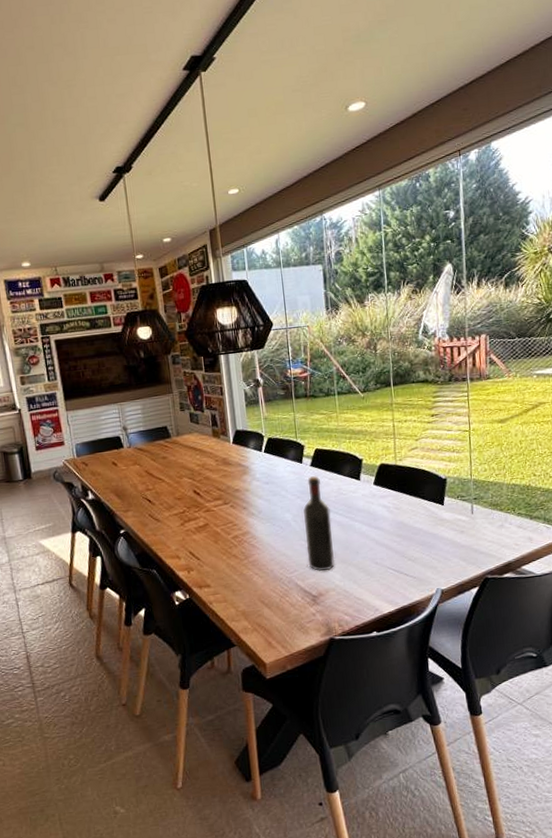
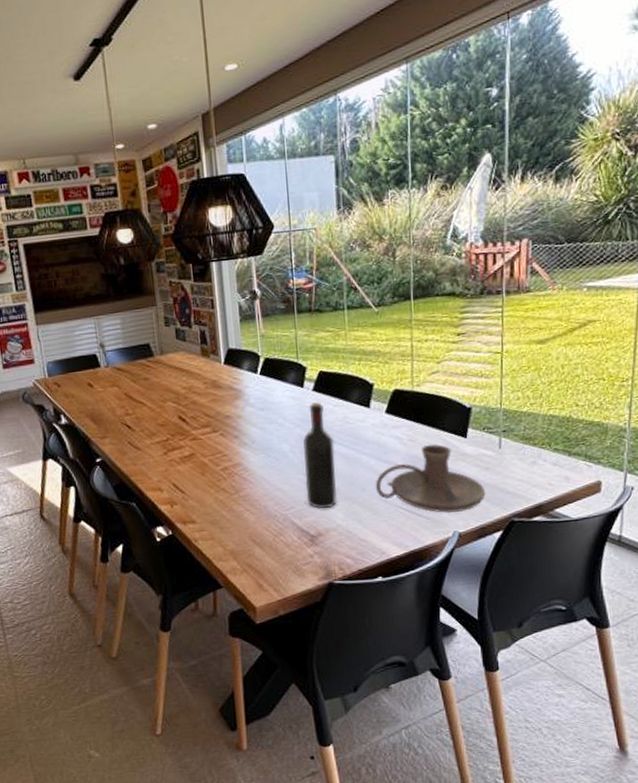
candle holder: none [367,510,463,573] -> present [375,443,486,514]

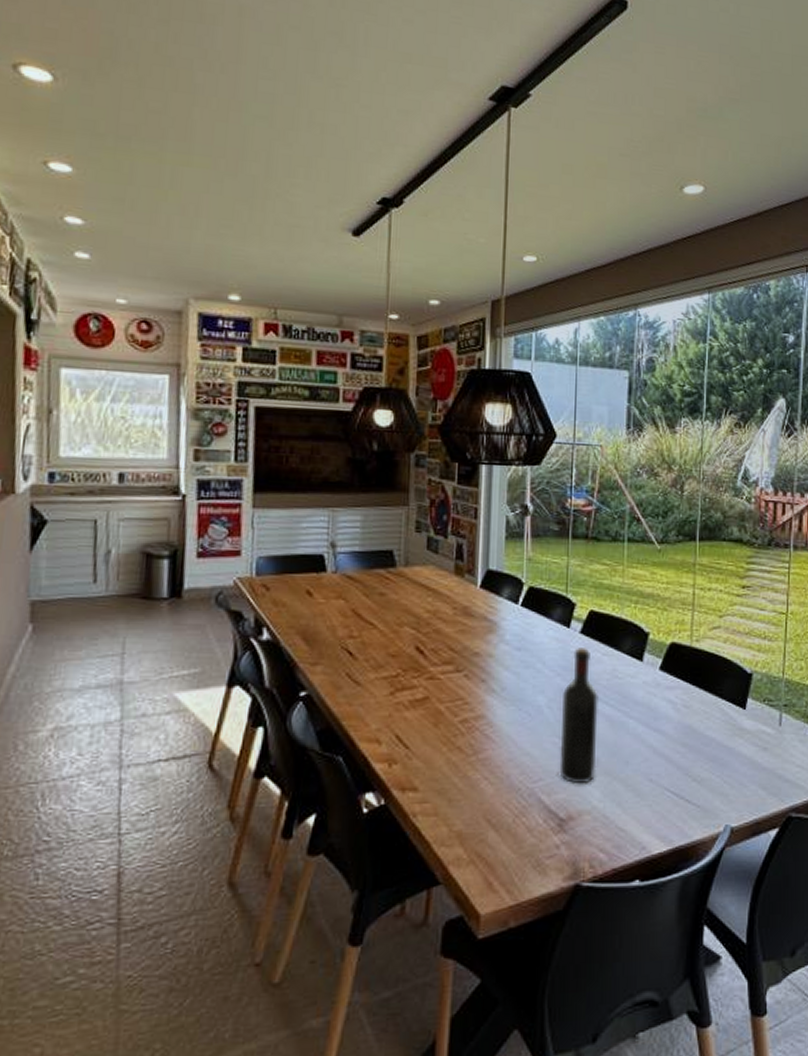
candle holder: present [375,443,486,514] -> none [641,712,763,802]

